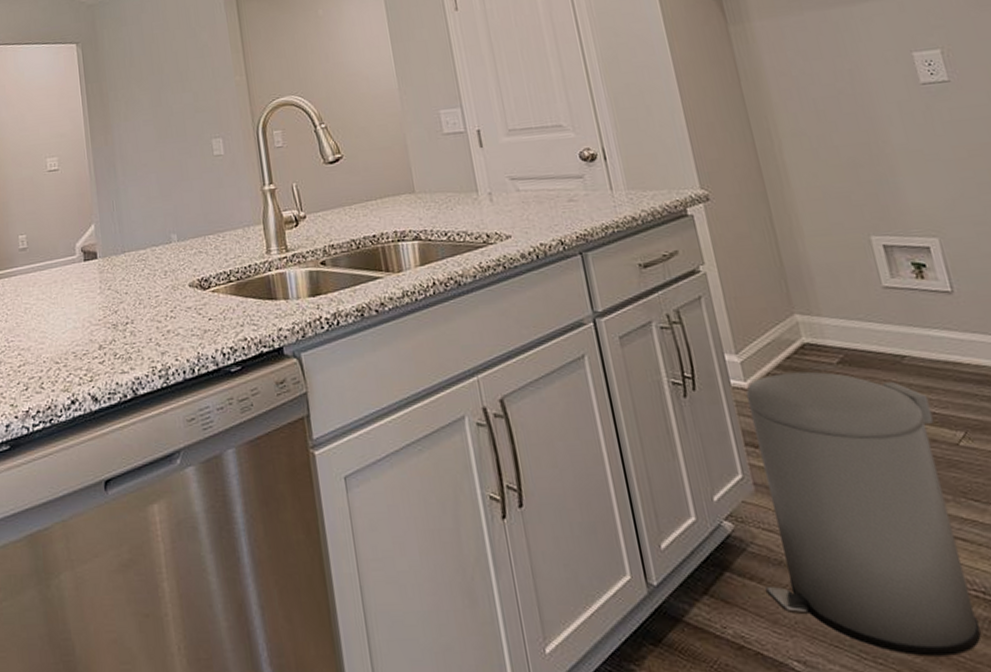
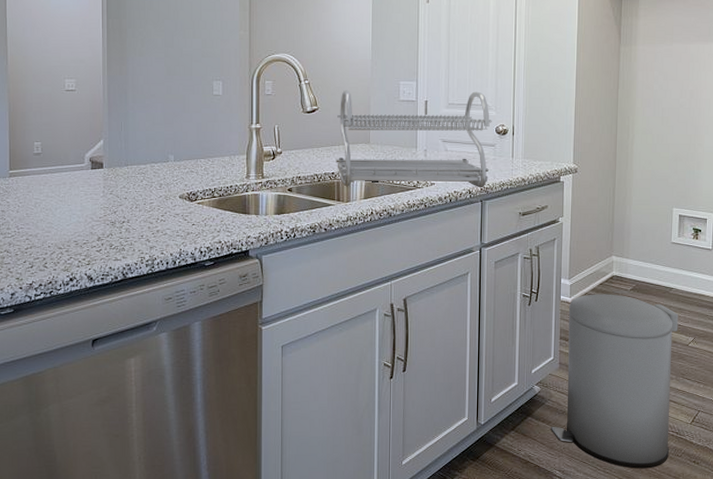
dish rack: none [367,109,585,252] -> present [336,90,492,188]

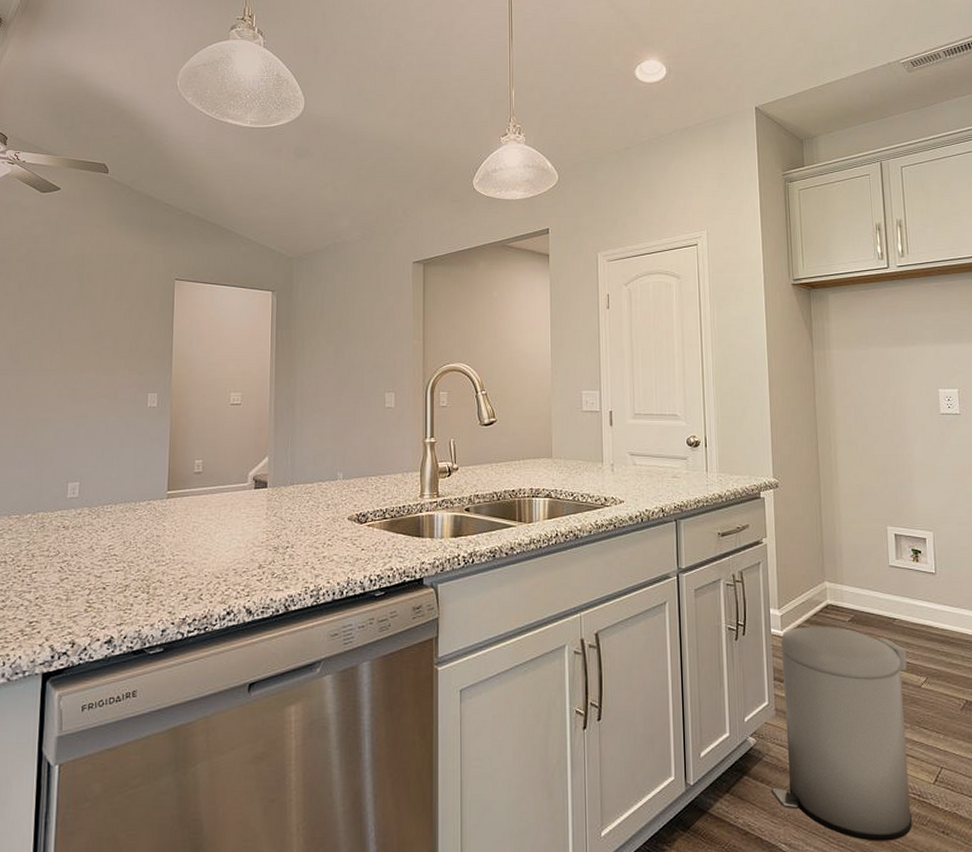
dish rack: present [336,90,492,188] -> none [516,400,682,506]

